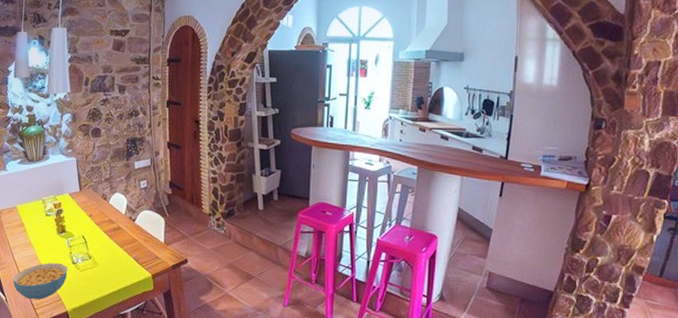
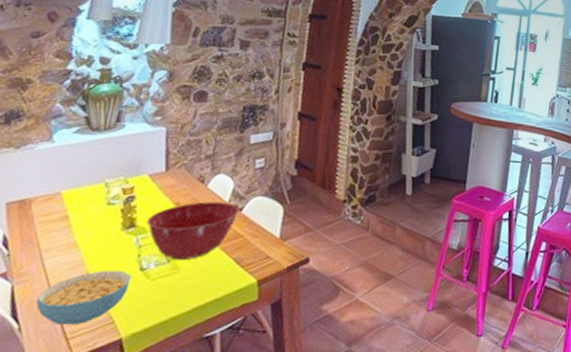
mixing bowl: none [72,214,133,258] -> present [146,201,239,261]

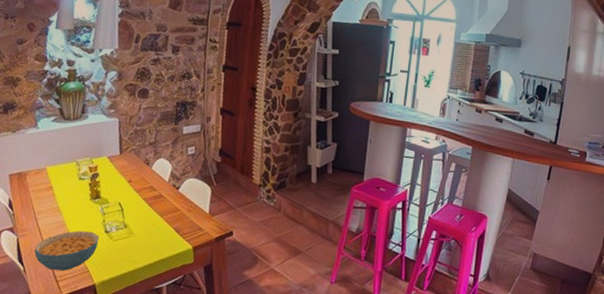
mixing bowl: present [146,201,239,261] -> none [108,180,176,227]

